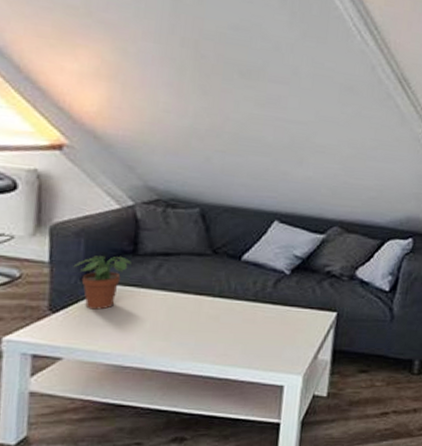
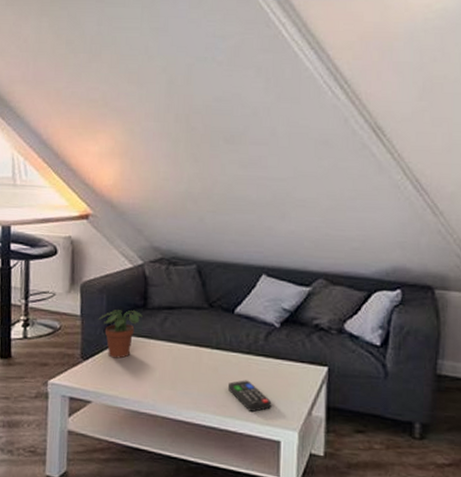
remote control: none [229,328,277,359] -> present [227,380,272,412]

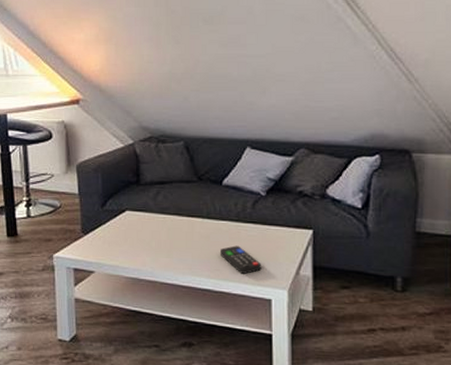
potted plant: present [98,309,143,359] -> none [95,186,136,232]

